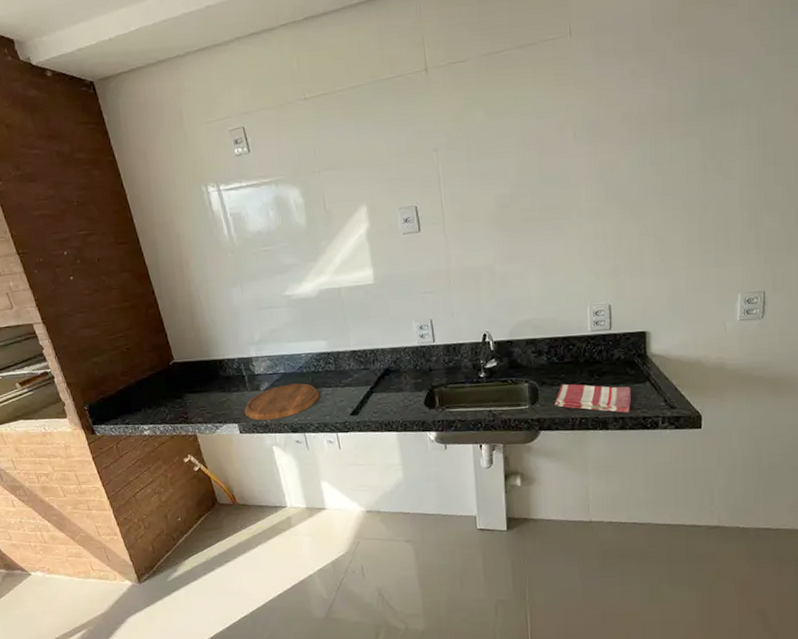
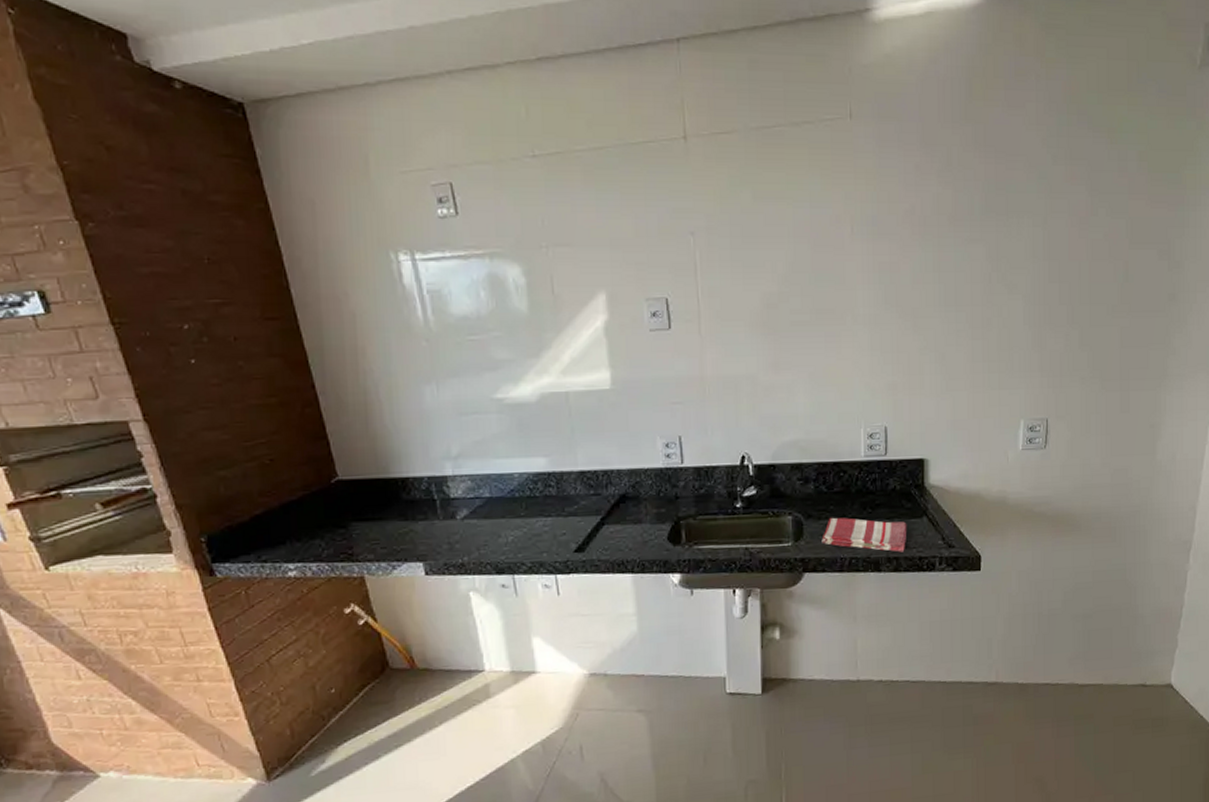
cutting board: present [244,383,320,421] -> none [433,511,536,559]

